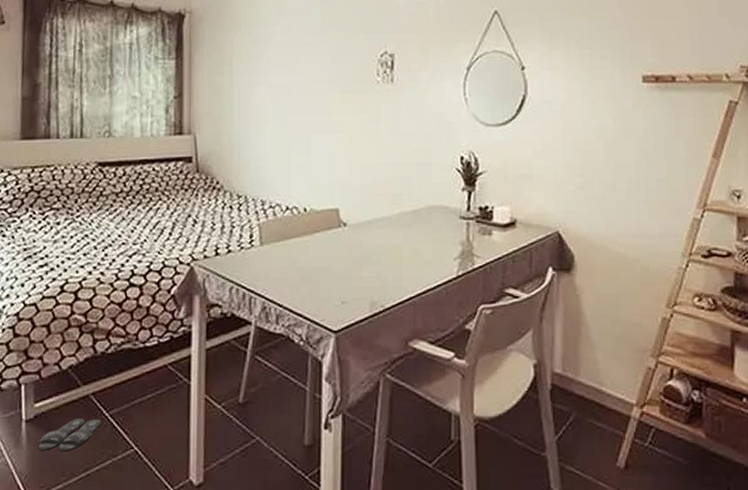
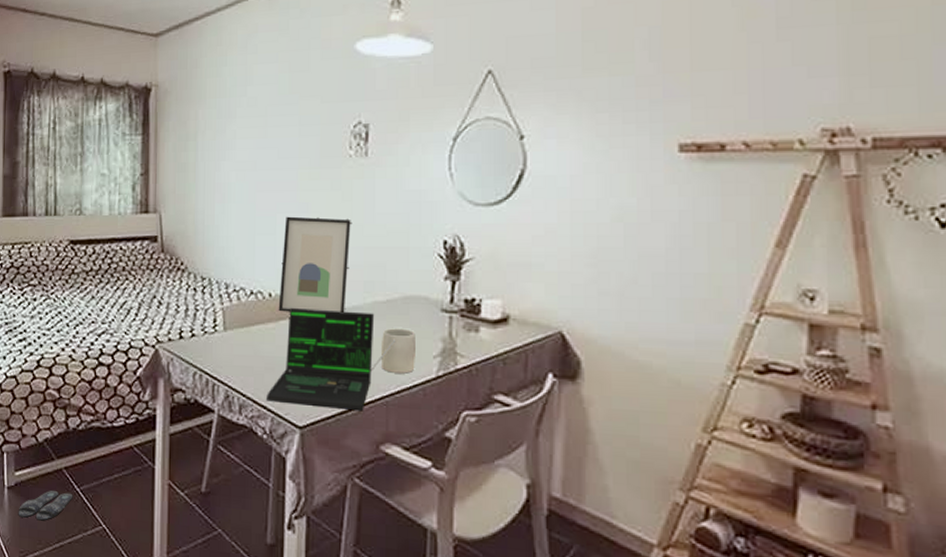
laptop: none [303,221,421,312] -> present [267,308,396,410]
picture frame: none [313,136,381,225] -> present [278,216,353,312]
mug: none [409,235,438,276] -> present [382,328,415,374]

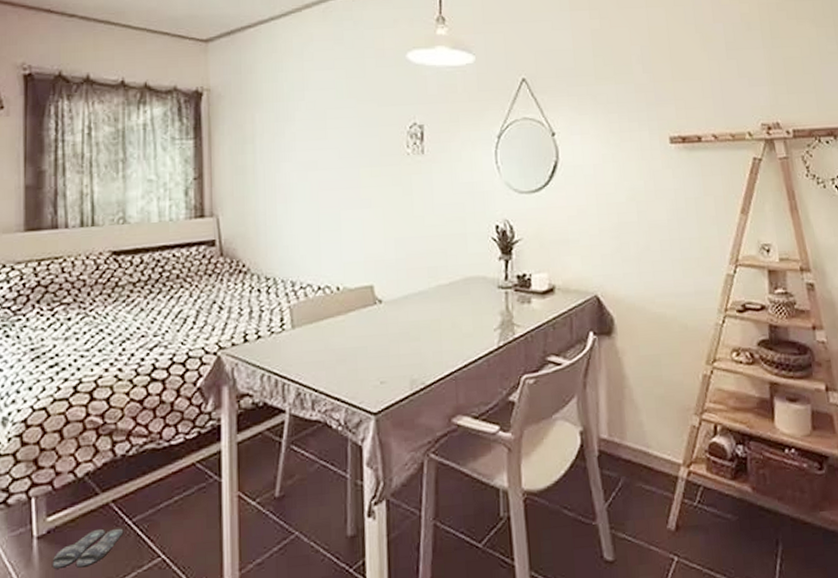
laptop: present [267,308,396,410] -> none [339,296,460,393]
picture frame: present [278,216,353,312] -> none [346,211,414,304]
mug: present [382,328,415,374] -> none [447,307,479,349]

